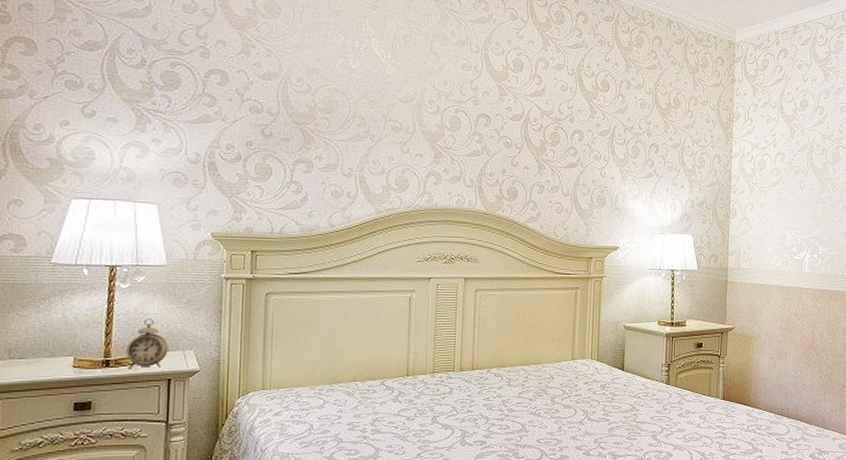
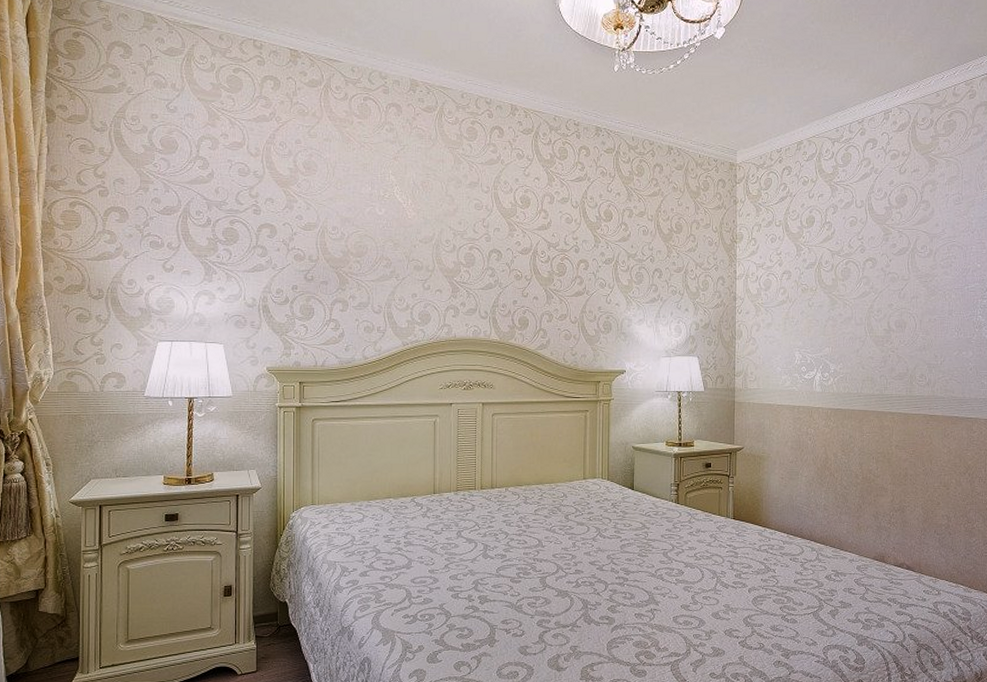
alarm clock: present [126,318,168,369] -> none [203,443,236,486]

